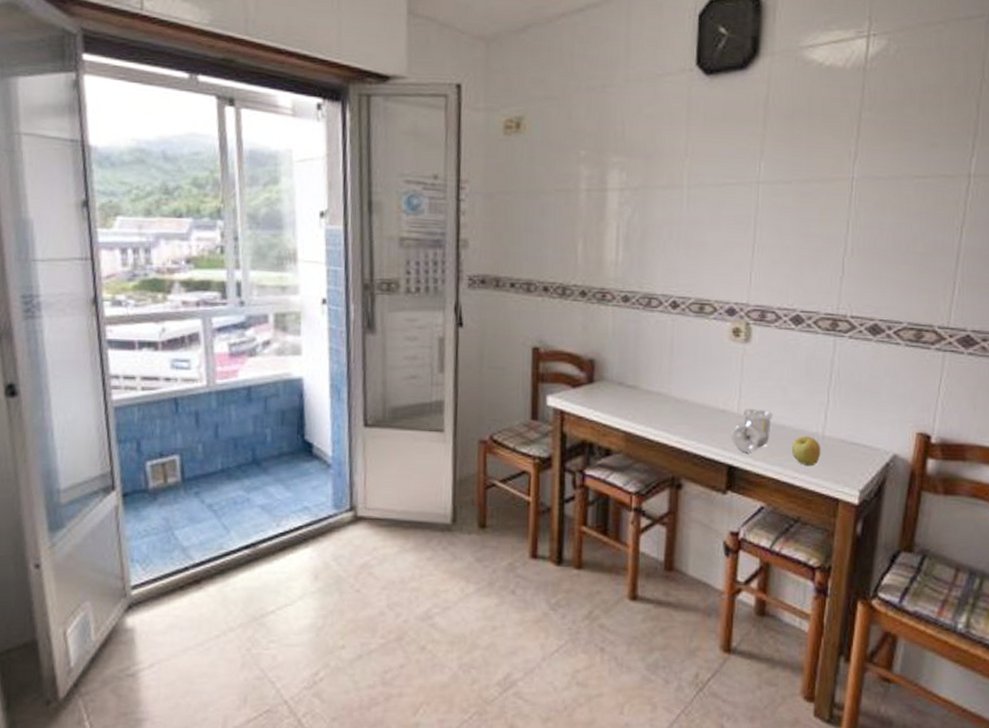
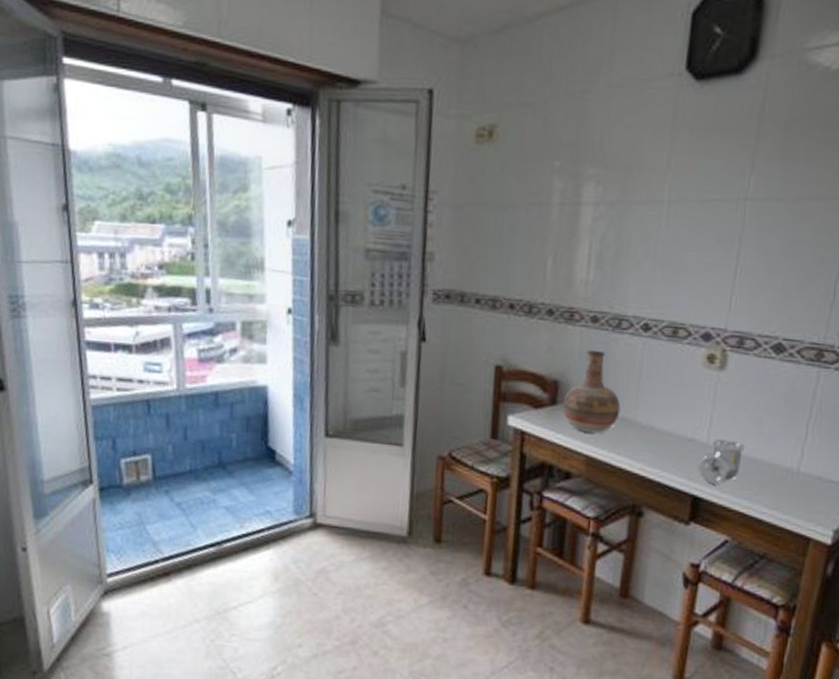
vase: none [599,328,655,410] -> present [562,349,621,434]
apple: present [792,436,821,466] -> none [762,470,795,502]

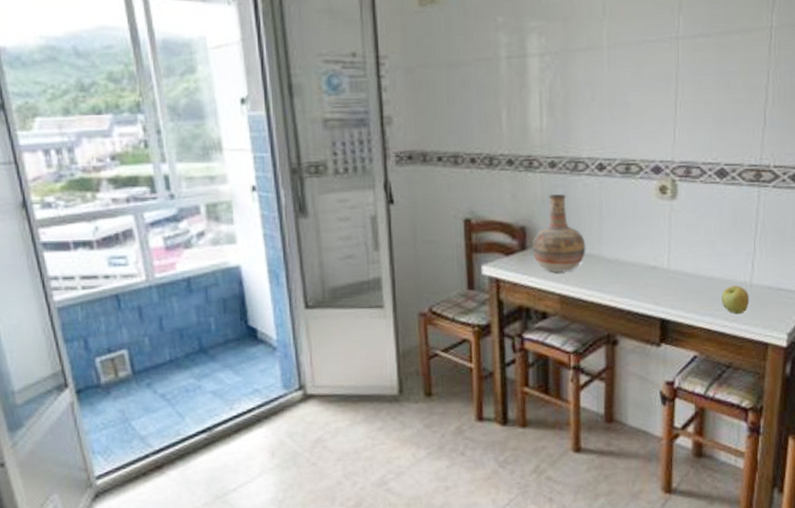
pipe fitting: present [699,439,745,485] -> none [663,263,702,307]
apple: none [762,470,795,502] -> present [721,285,750,314]

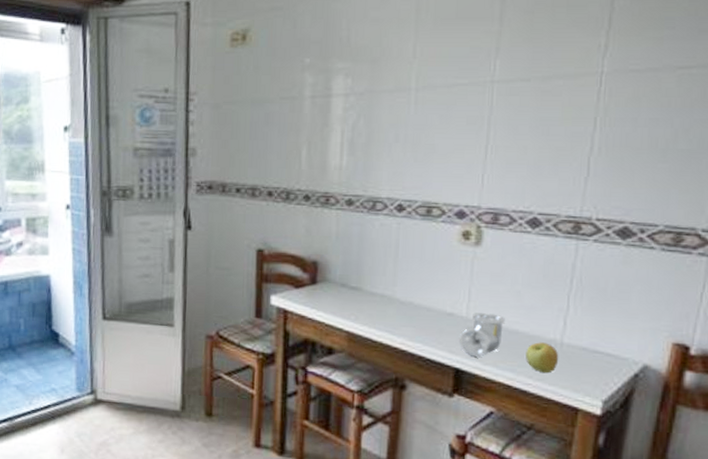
vase: present [532,193,586,273] -> none [322,231,379,310]
pipe fitting: none [663,263,702,307] -> present [460,313,505,358]

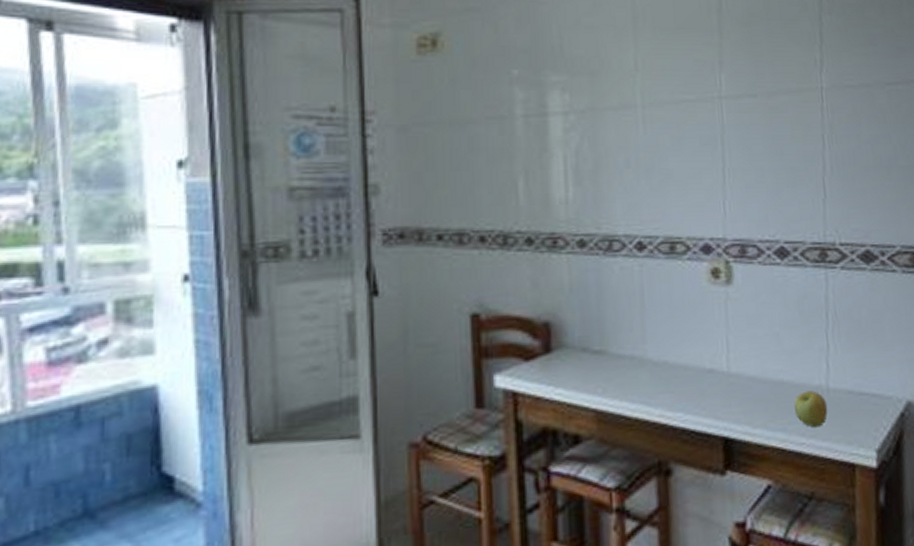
pipe fitting: present [460,313,505,358] -> none [724,364,769,421]

